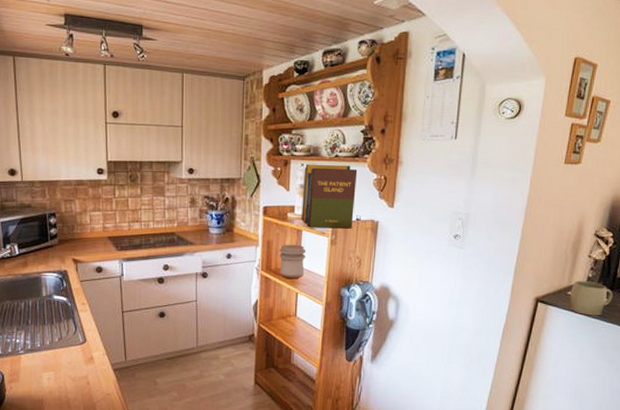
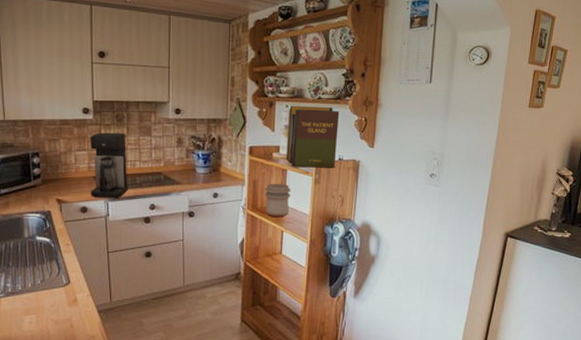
coffee maker: none [104,192,142,258] -> present [90,132,128,197]
mug: present [569,280,613,316] -> none [535,216,574,249]

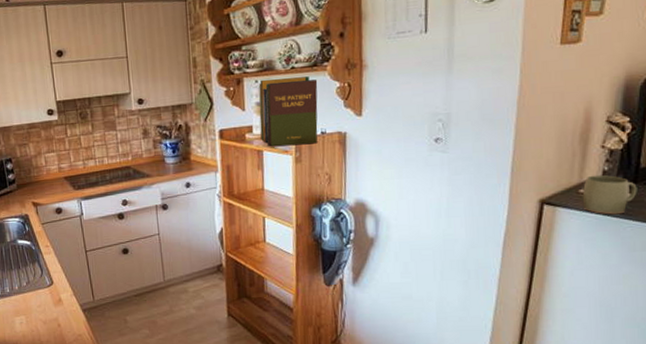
coffee maker: present [90,132,128,197] -> none [57,130,99,197]
jar: present [265,183,291,218] -> none [240,166,270,204]
mug: none [535,216,574,249] -> present [582,175,637,215]

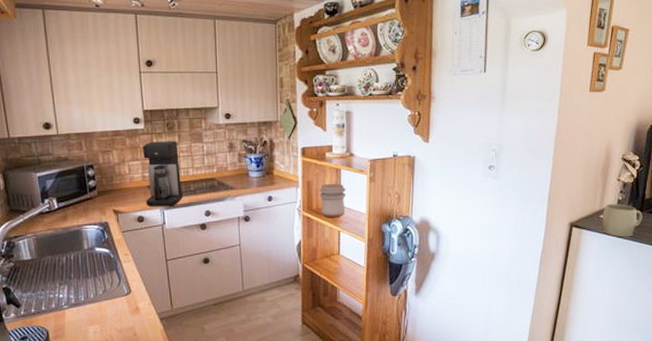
coffee maker: none [57,130,99,197] -> present [142,141,183,206]
jar: none [240,166,270,204] -> present [319,183,346,218]
books: present [258,76,318,147] -> none [339,103,392,166]

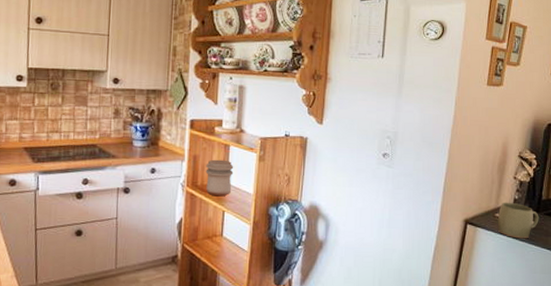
coffee maker: present [142,141,183,206] -> none [20,101,61,170]

